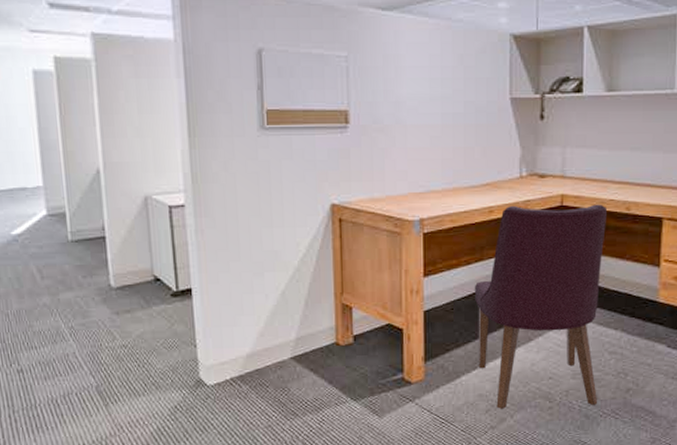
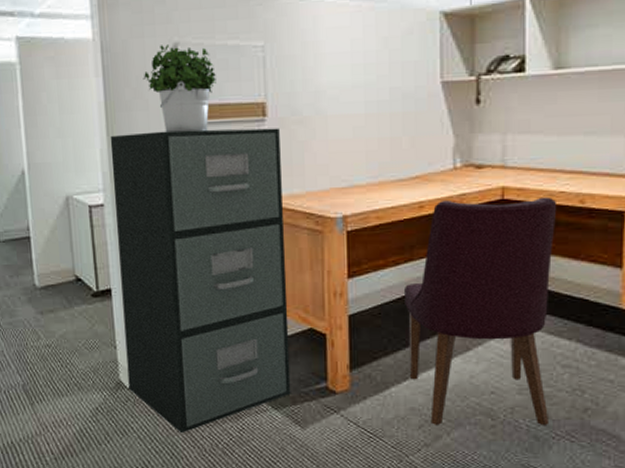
filing cabinet: none [191,134,369,428] -> present [110,128,291,434]
potted plant: none [226,50,300,136] -> present [143,44,216,133]

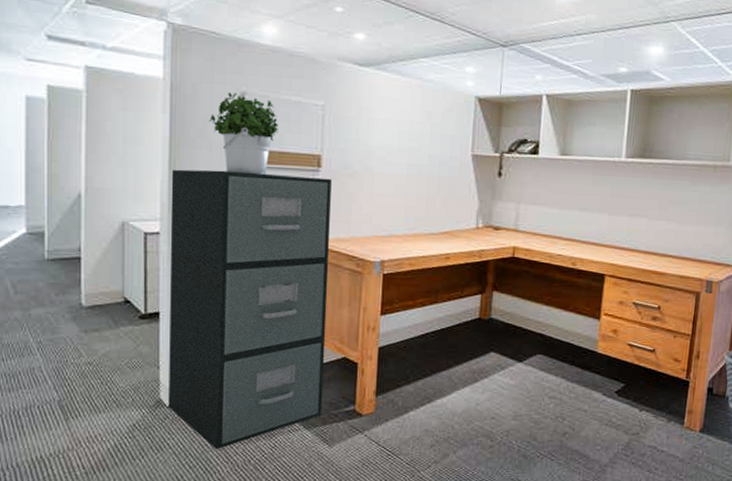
chair: present [403,196,556,426] -> none [426,253,554,447]

